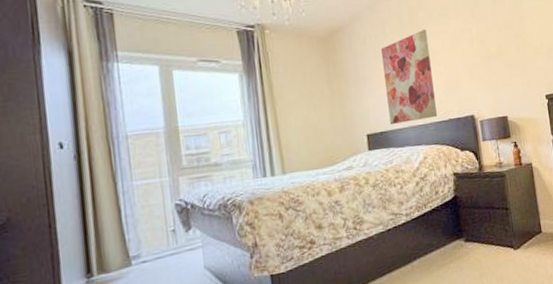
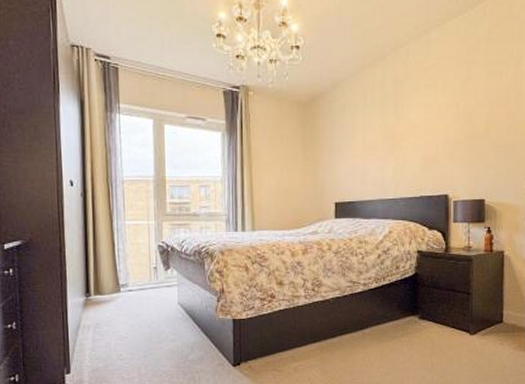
wall art: present [380,29,438,124] -> none [359,100,410,195]

